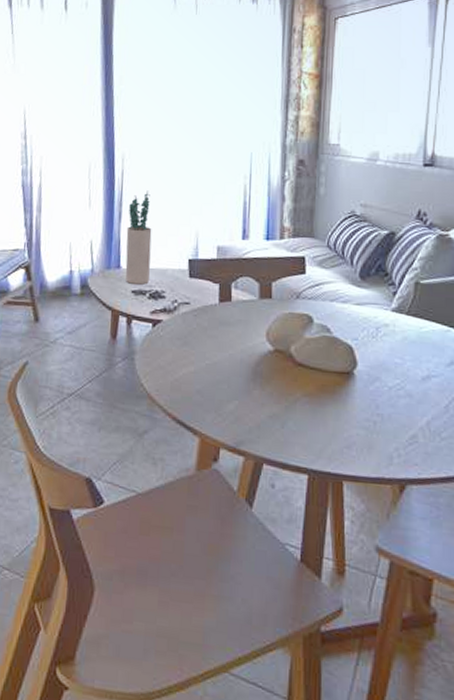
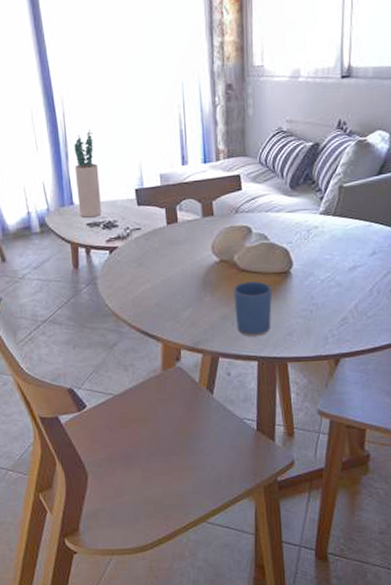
mug: none [286,378,332,444] -> present [234,281,273,336]

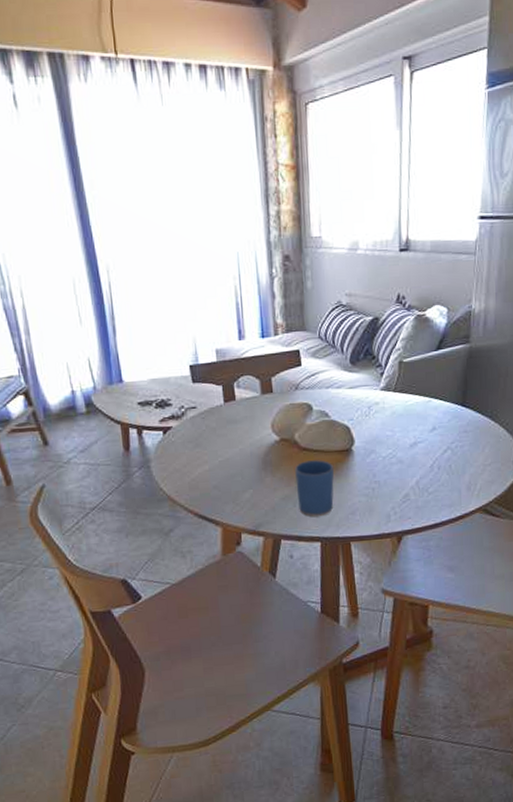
vase: present [74,129,102,218] -> none [122,301,155,396]

